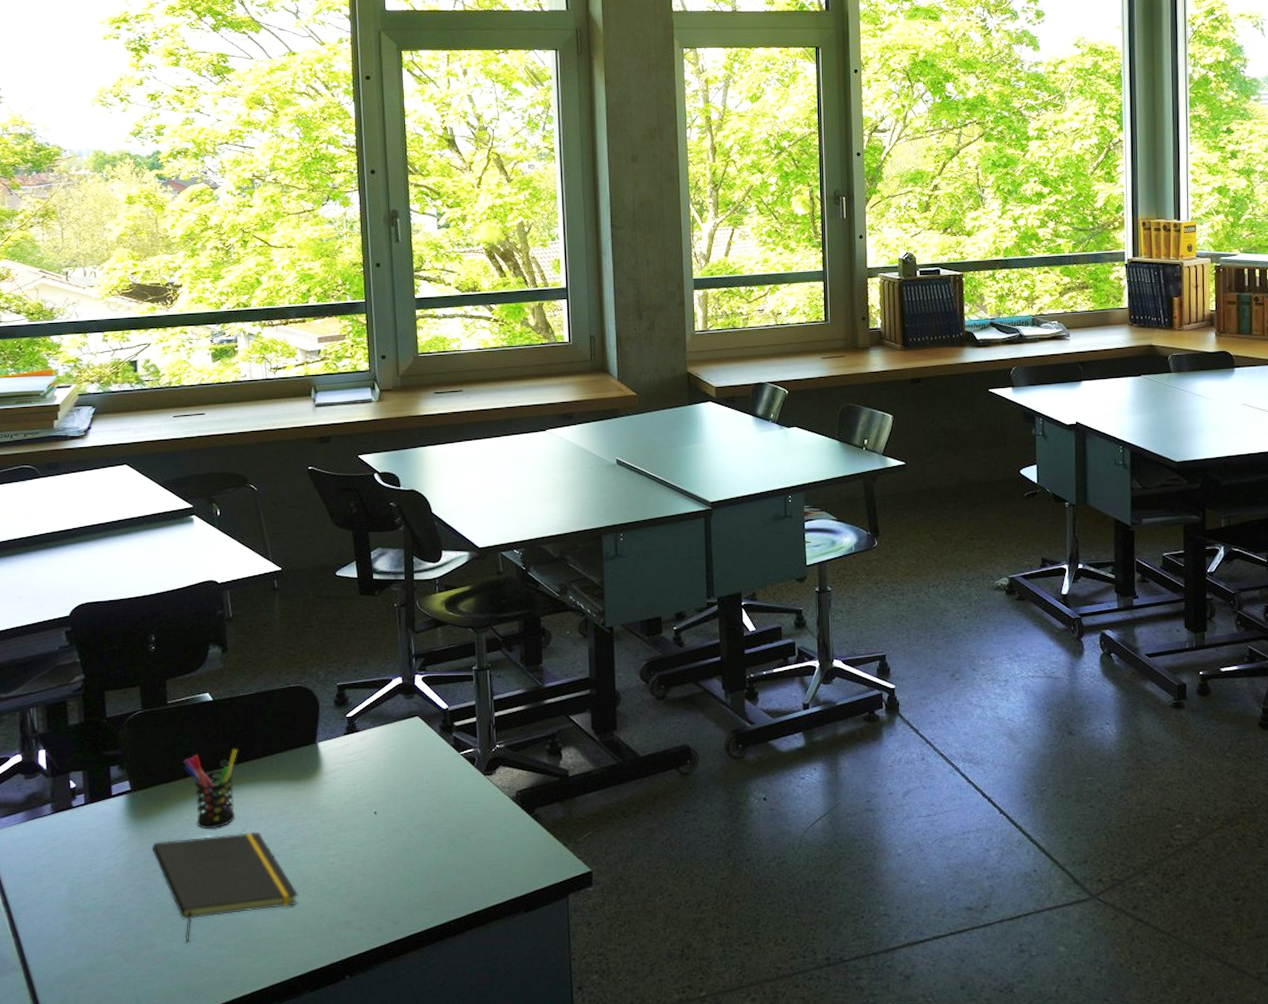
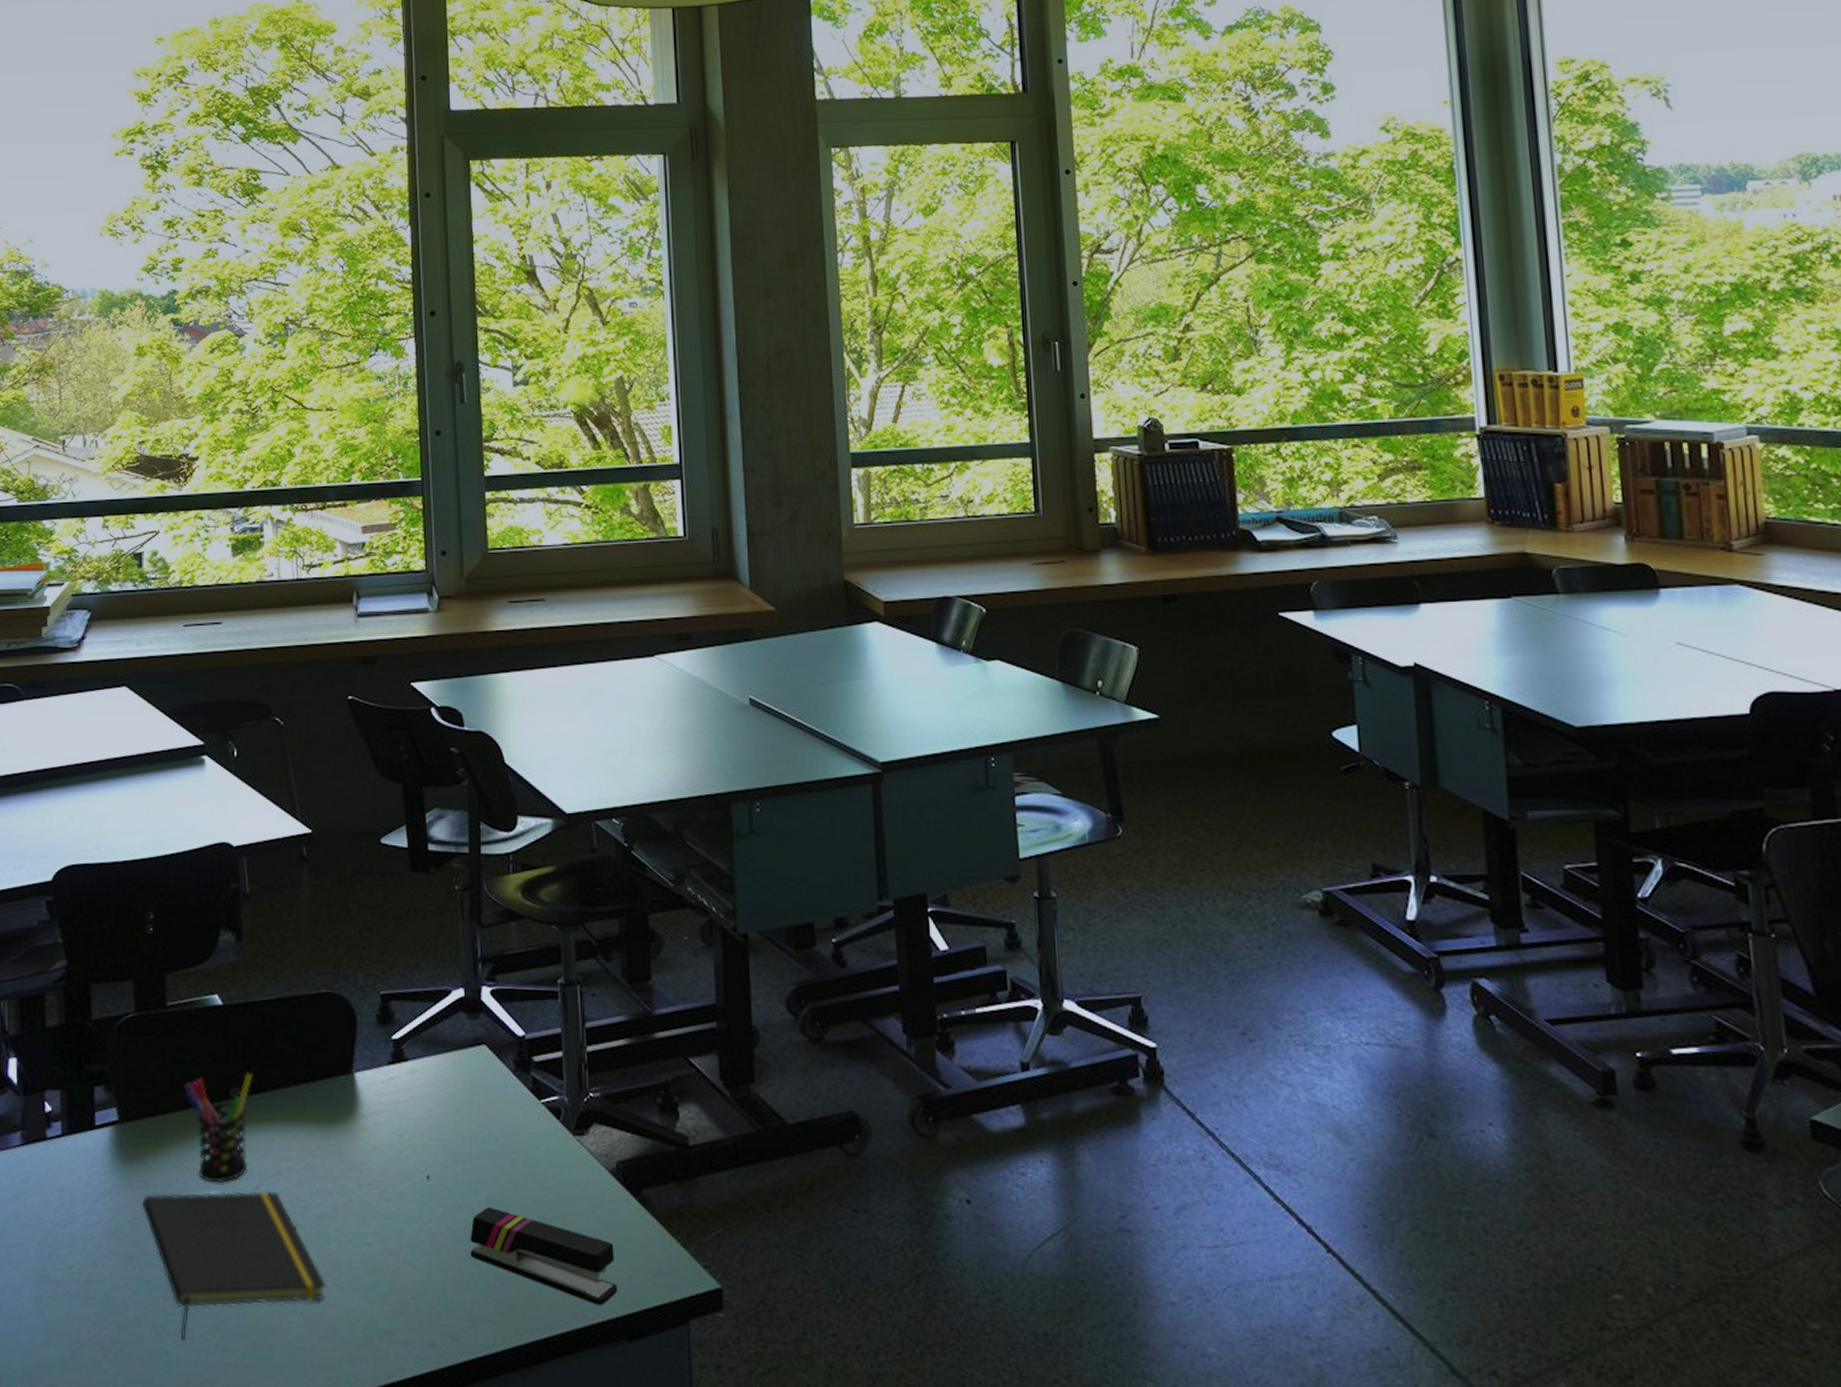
stapler: none [407,830,517,891] -> present [470,1207,618,1306]

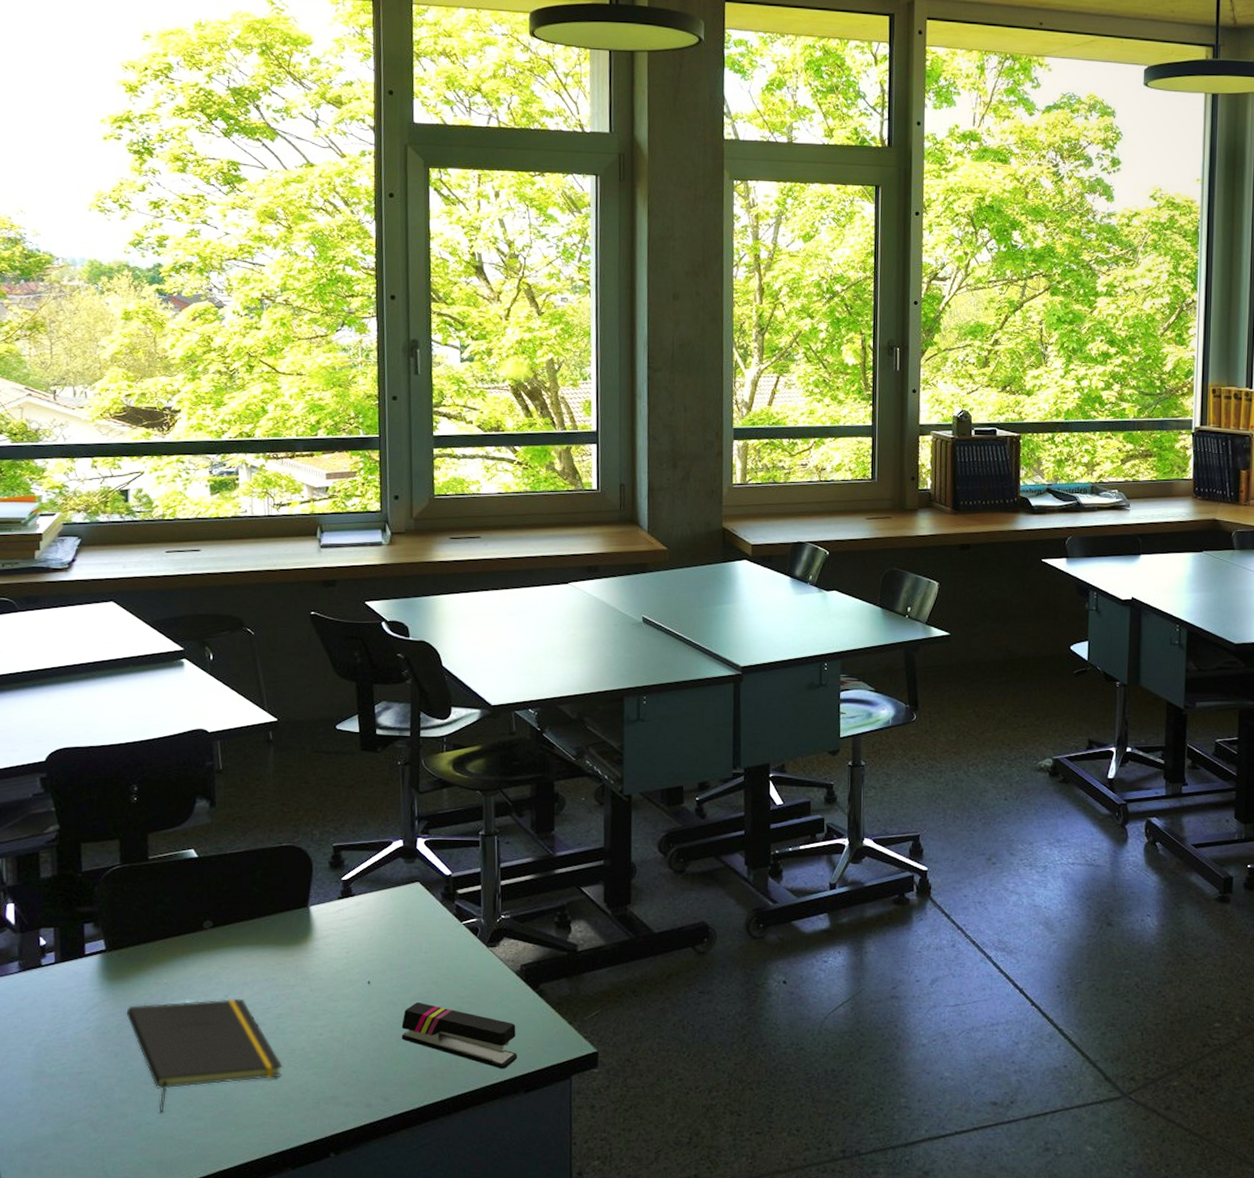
pen holder: present [183,1072,253,1183] -> none [163,909,224,993]

